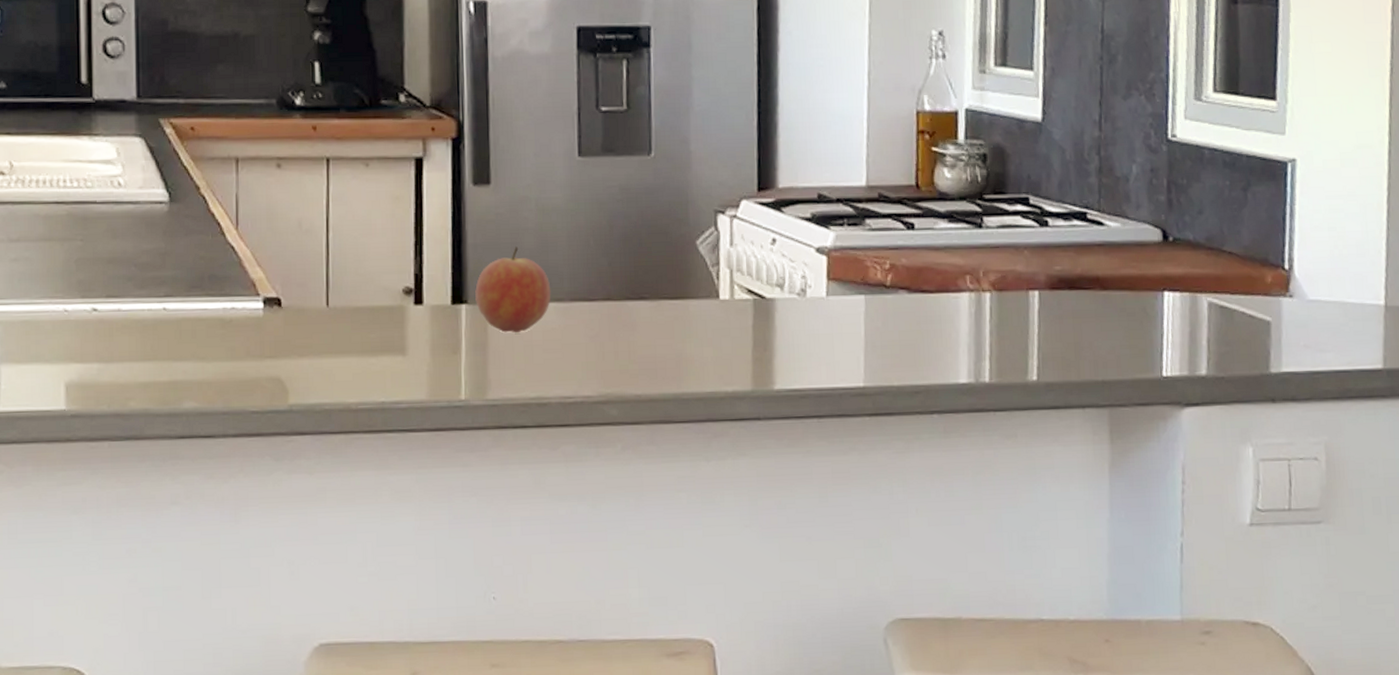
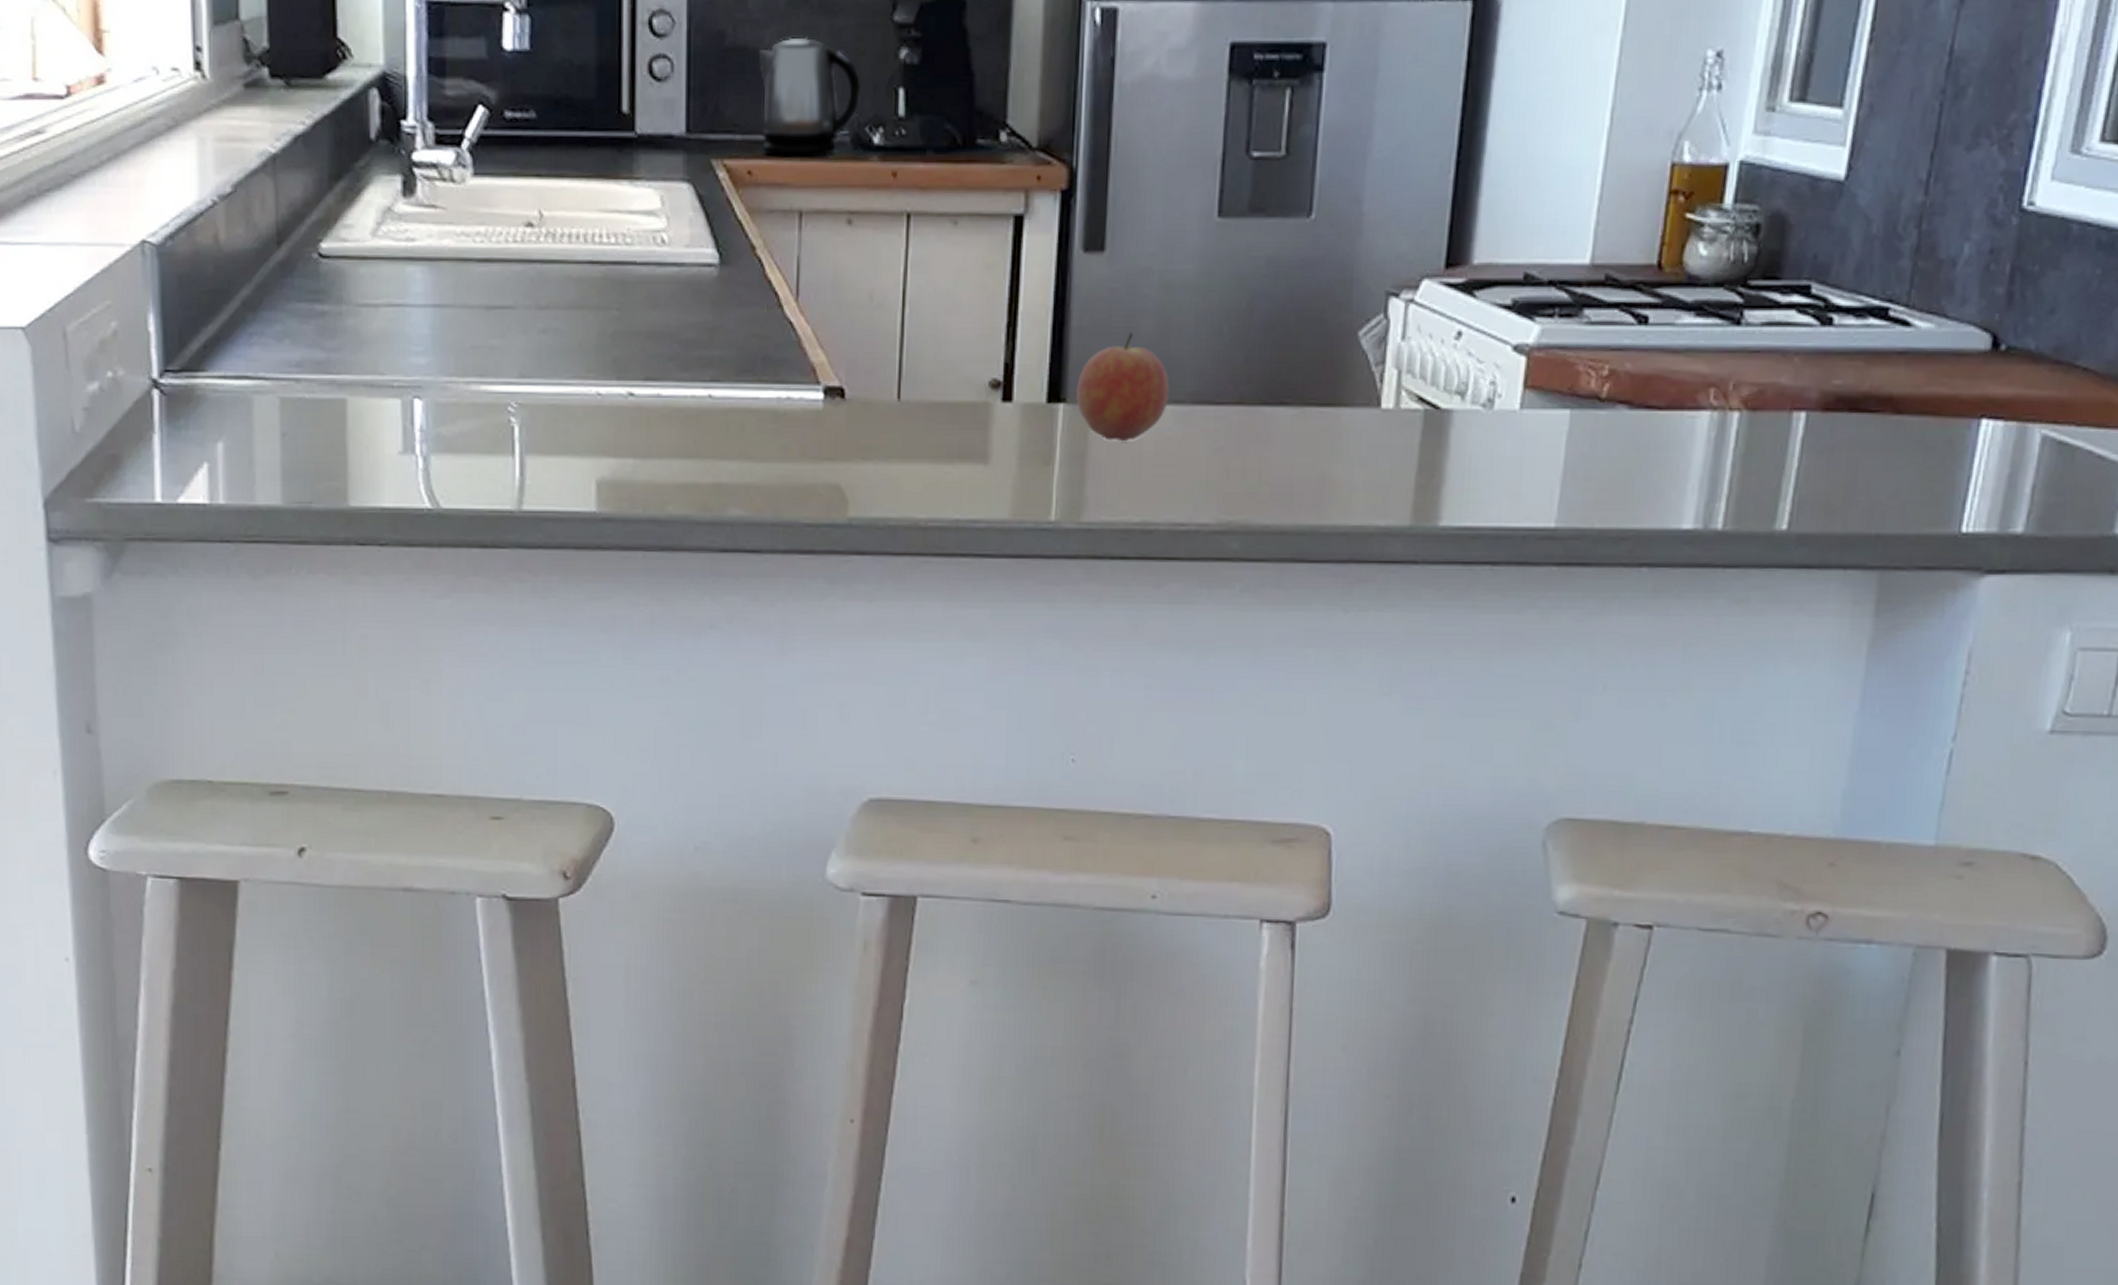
kettle: none [196,23,284,115] -> present [758,37,862,156]

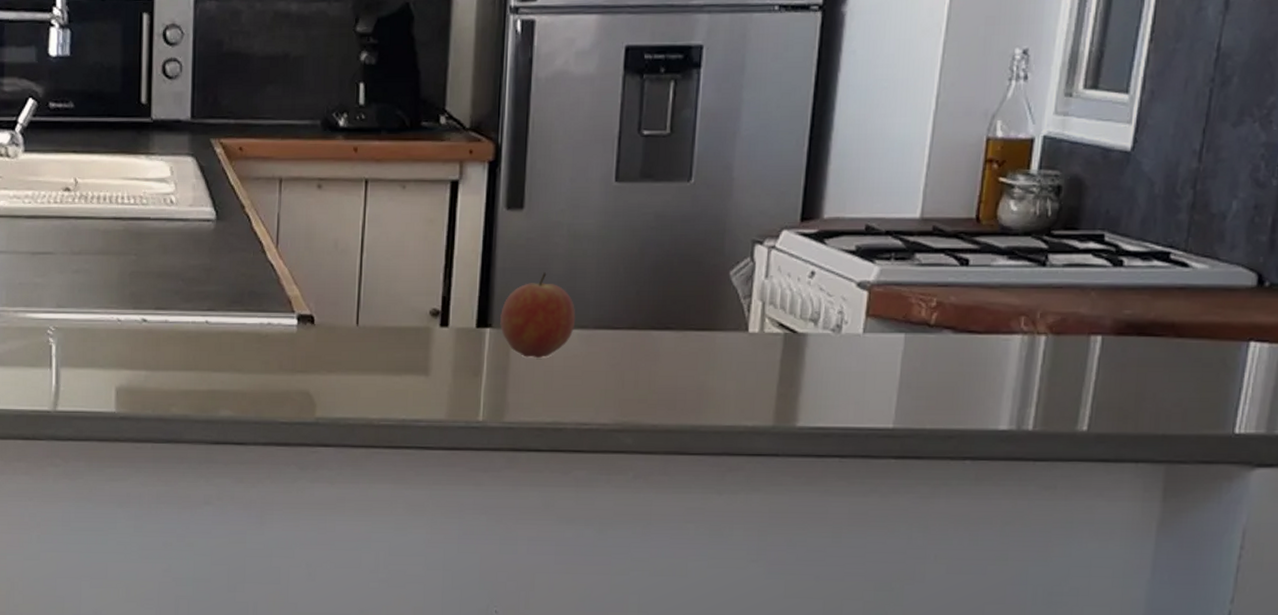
kettle: present [758,37,862,156] -> none [249,44,330,136]

